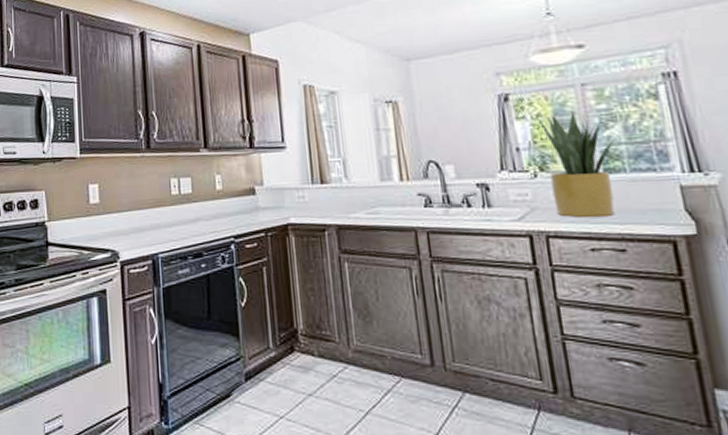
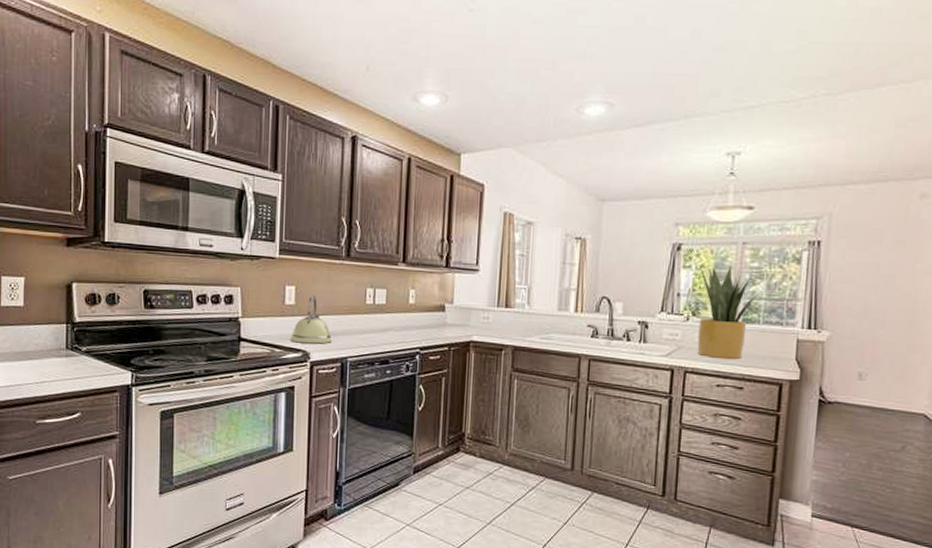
kettle: none [97,191,140,243] -> present [290,295,332,344]

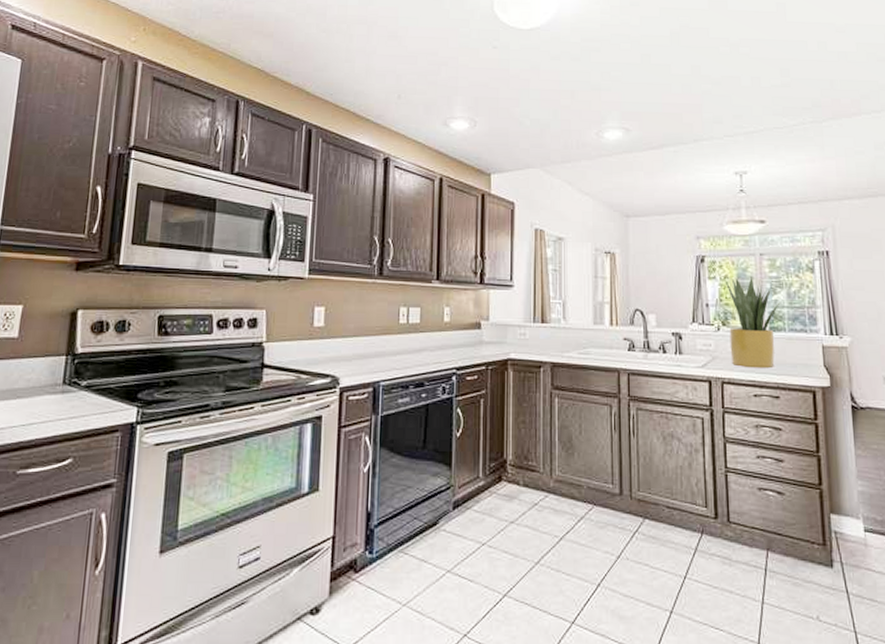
kettle: present [290,295,332,344] -> none [318,316,363,368]

